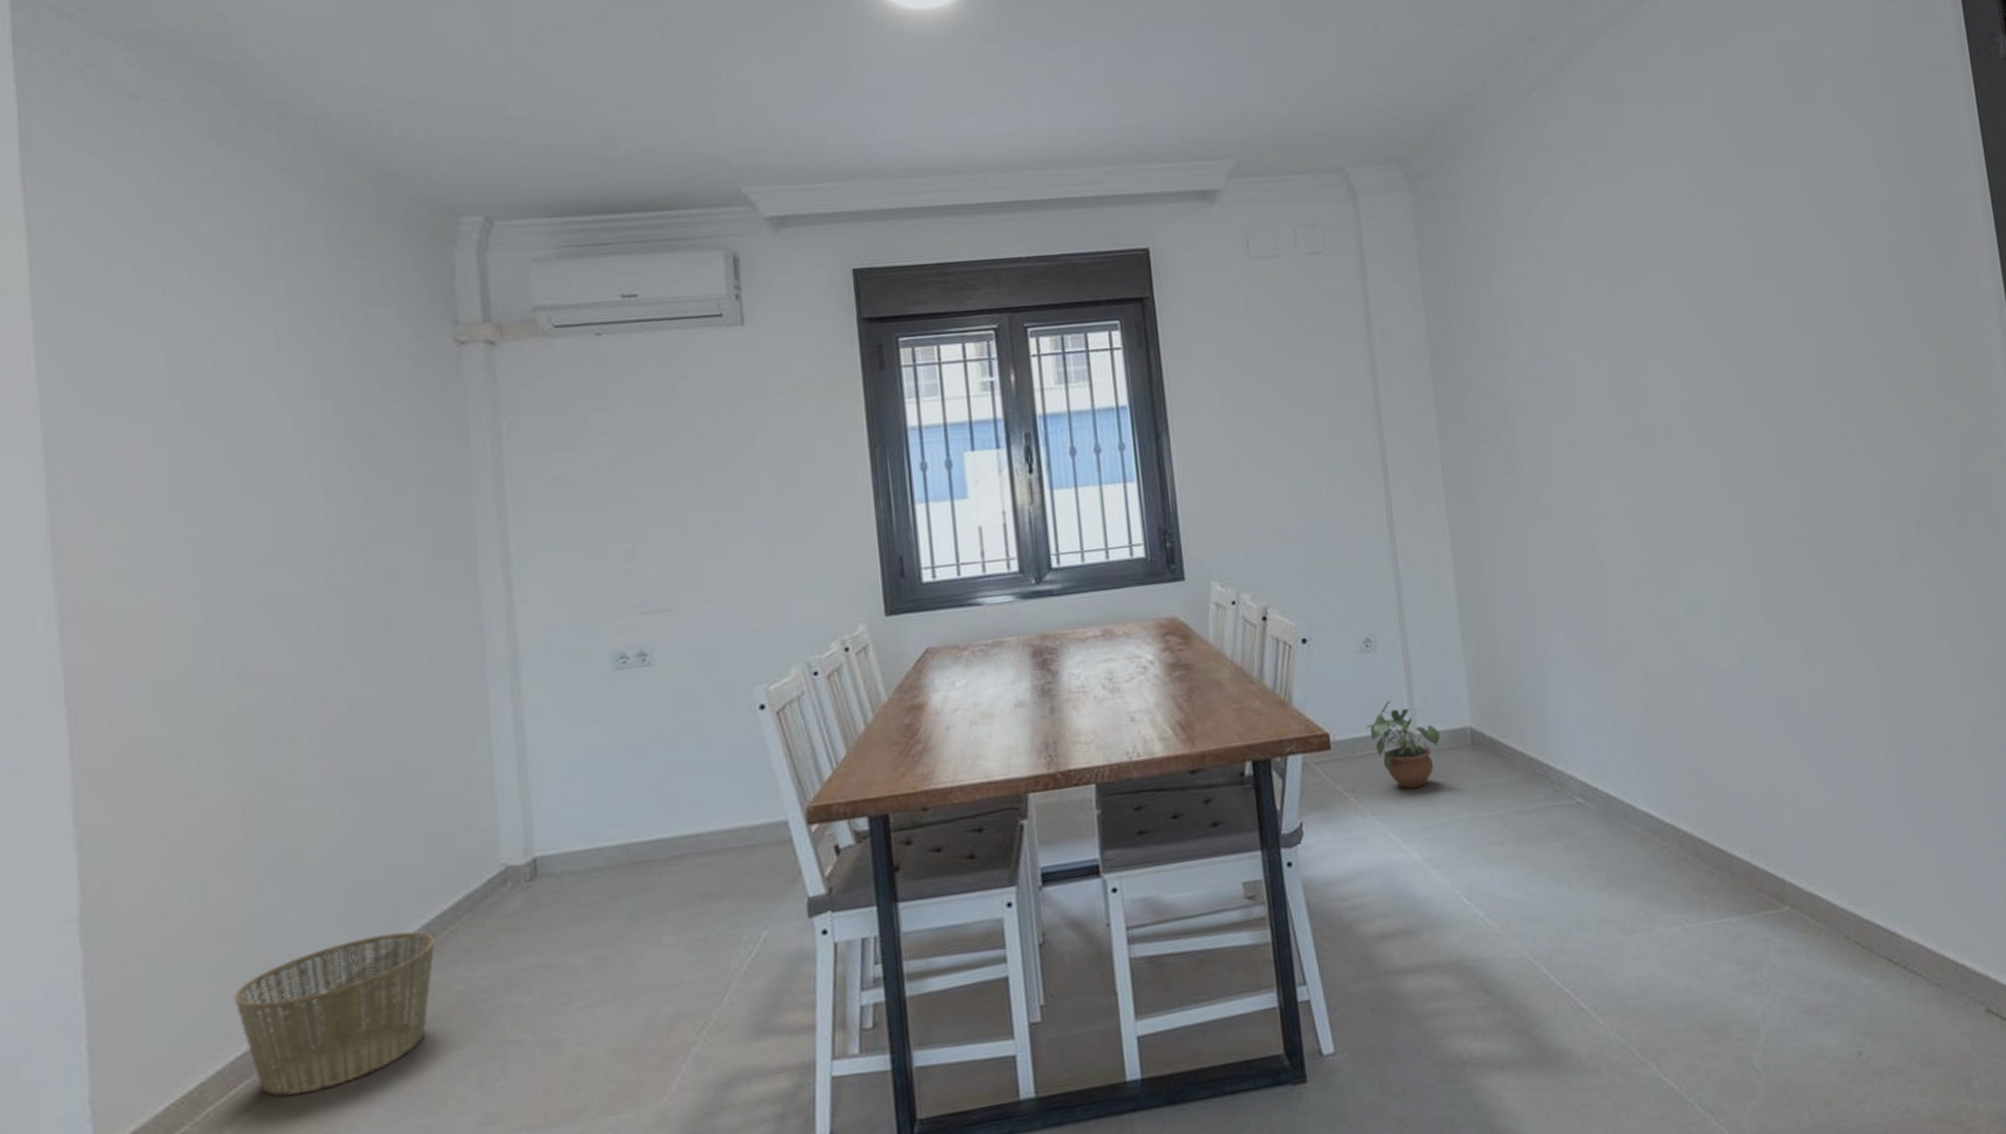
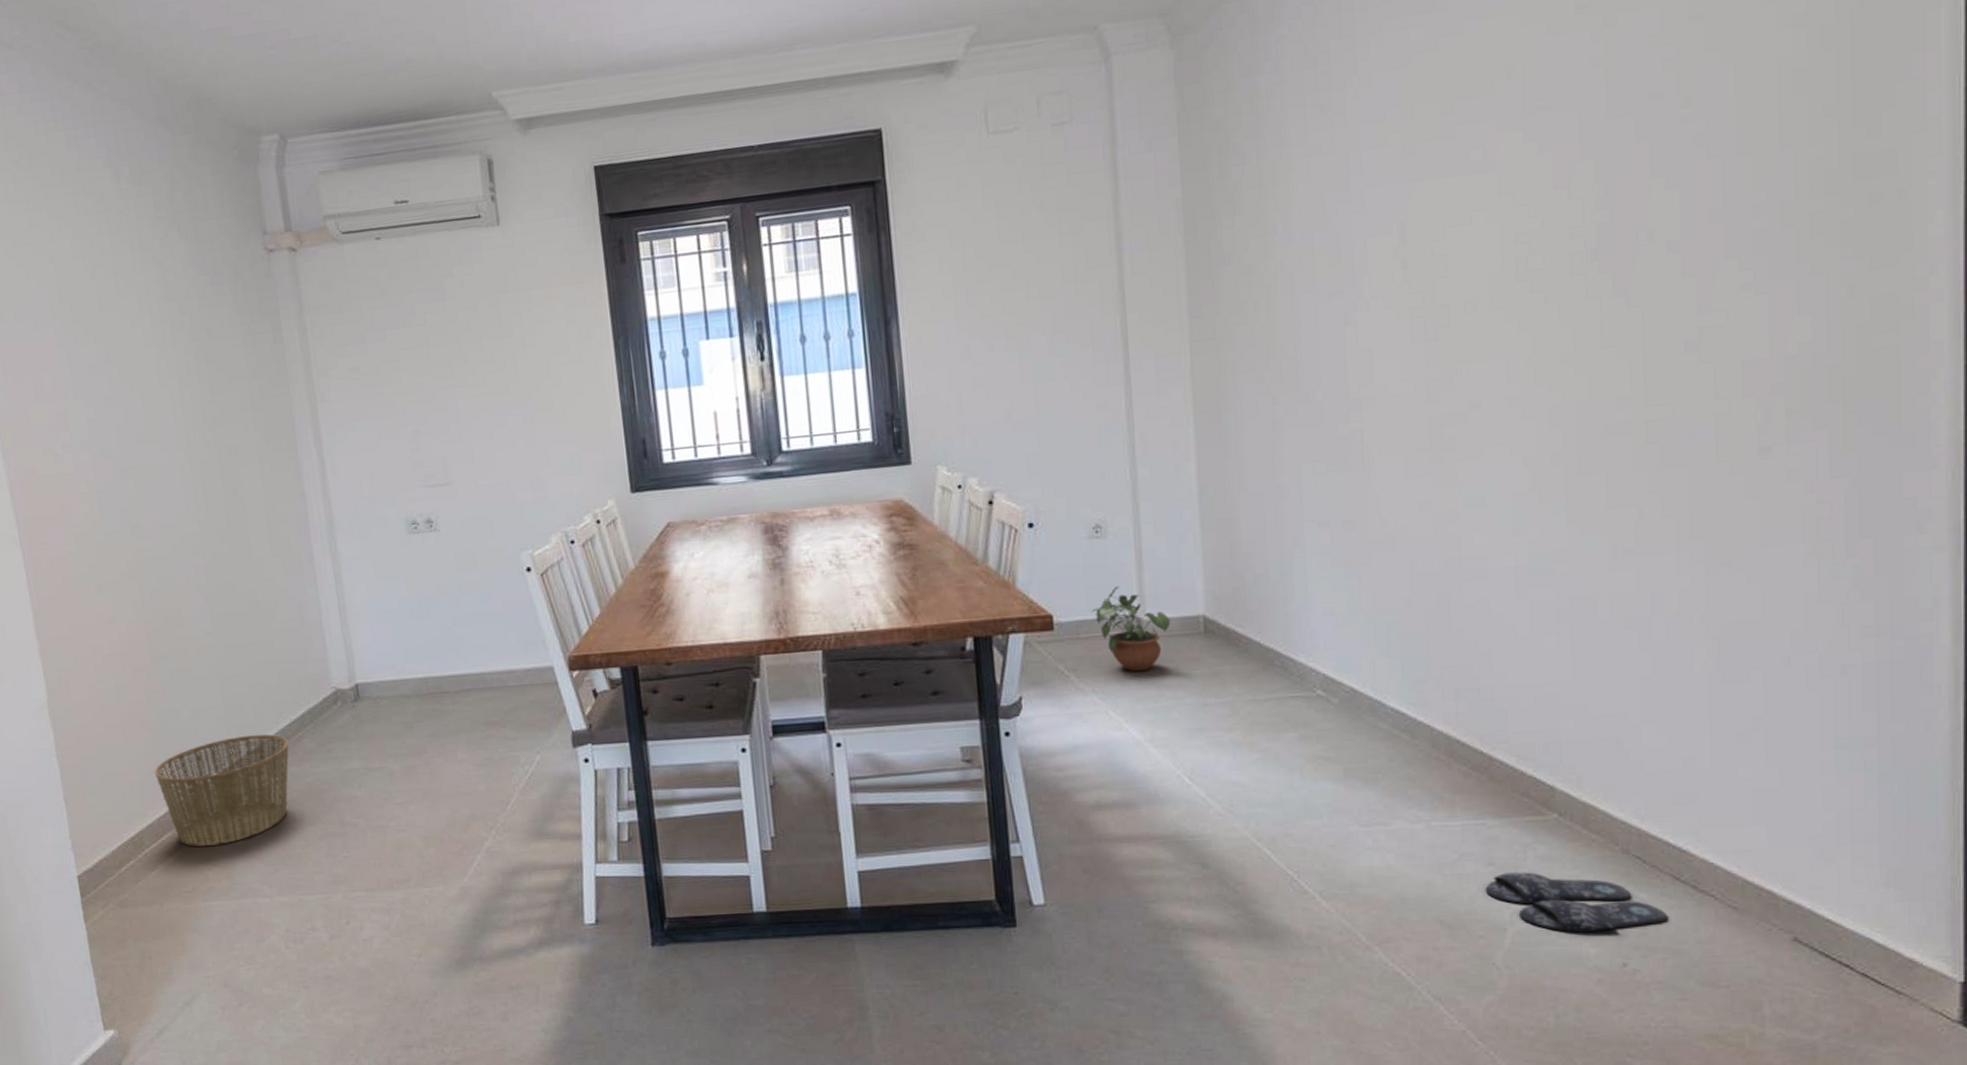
slippers: none [1737,967,1888,1026] -> present [1485,872,1668,933]

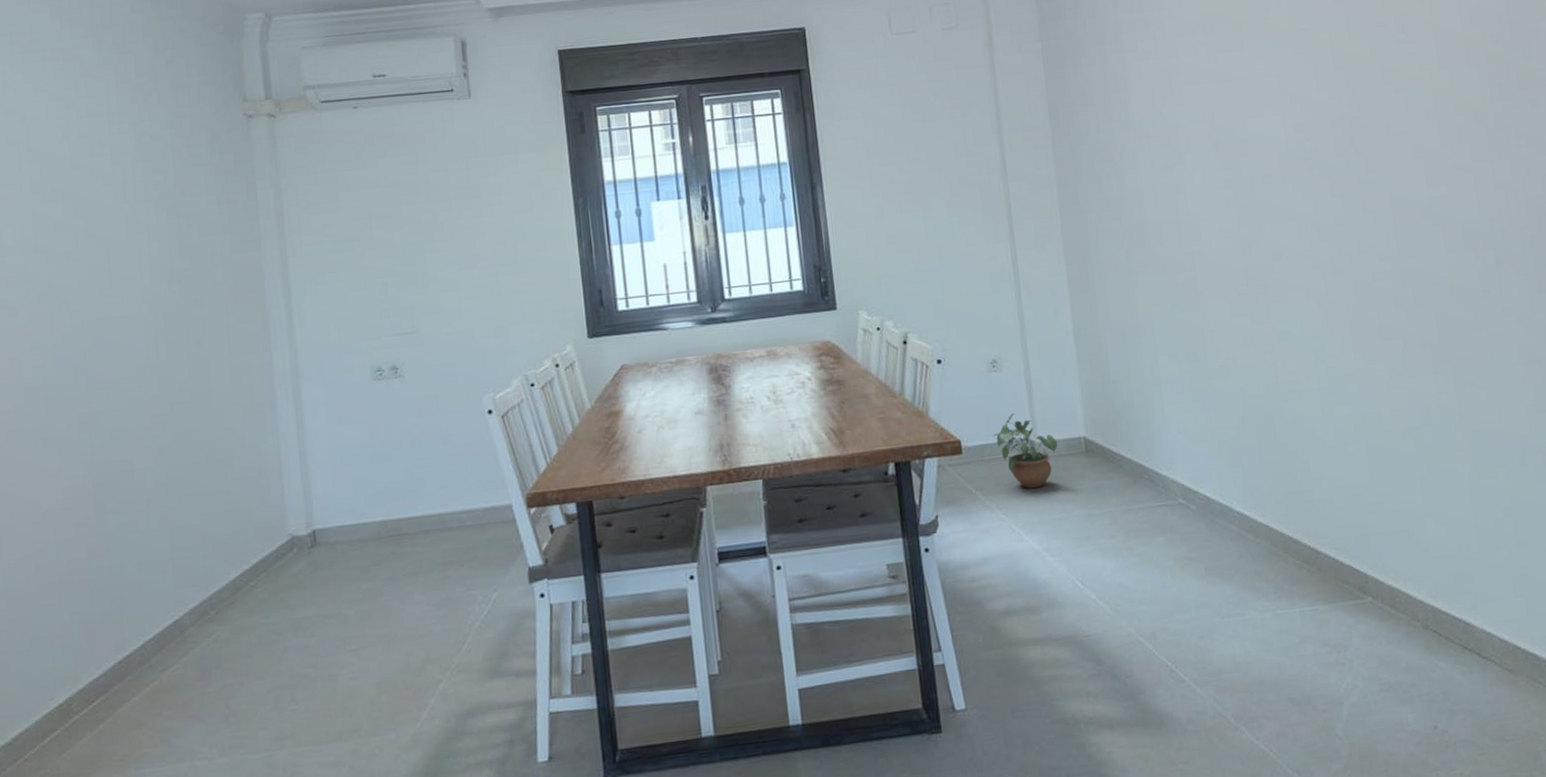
basket: present [154,734,289,847] -> none [90,585,240,711]
slippers: present [1485,872,1668,933] -> none [1323,650,1463,702]

